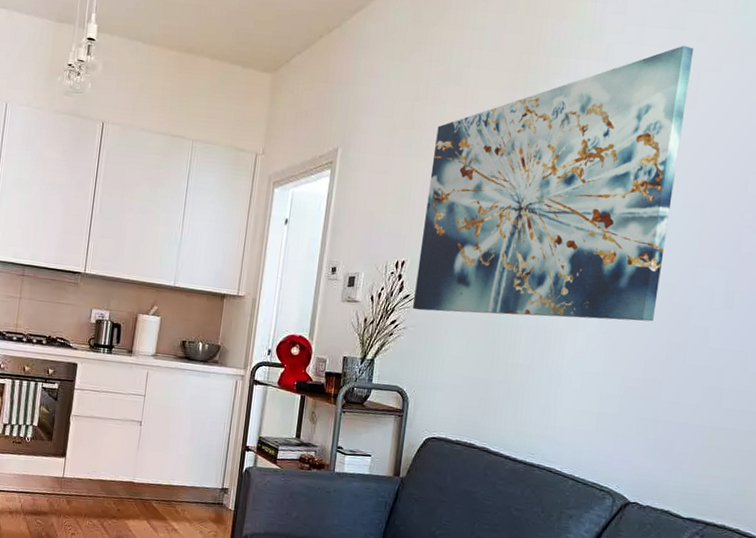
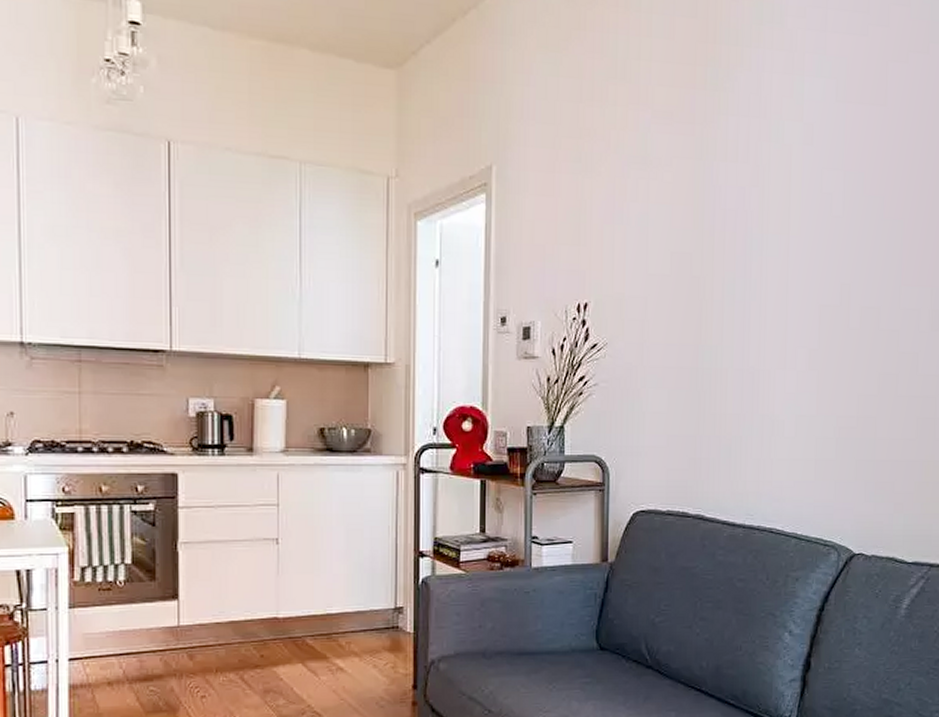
wall art: present [413,45,694,322] -> none [603,31,880,362]

